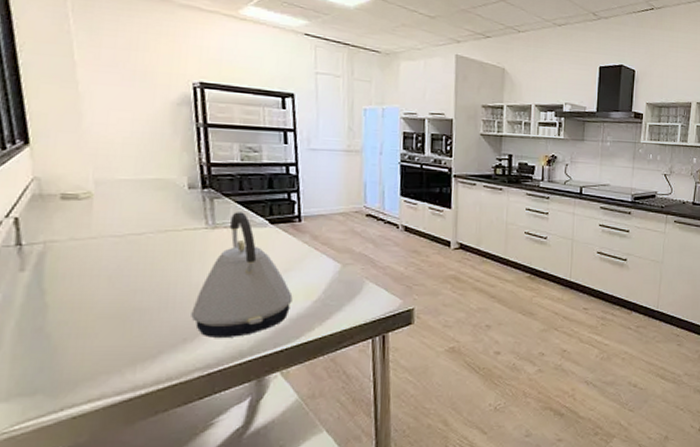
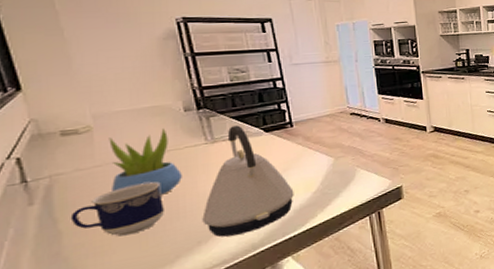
cup: none [58,263,154,320] -> present [70,181,164,237]
succulent plant: none [103,205,177,280] -> present [109,128,182,195]

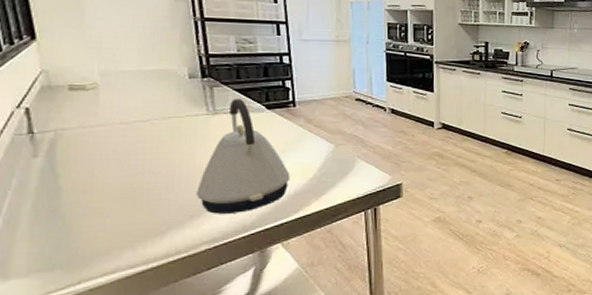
cup: present [70,181,164,237] -> none [70,148,160,200]
succulent plant: present [109,128,182,195] -> none [112,93,181,162]

